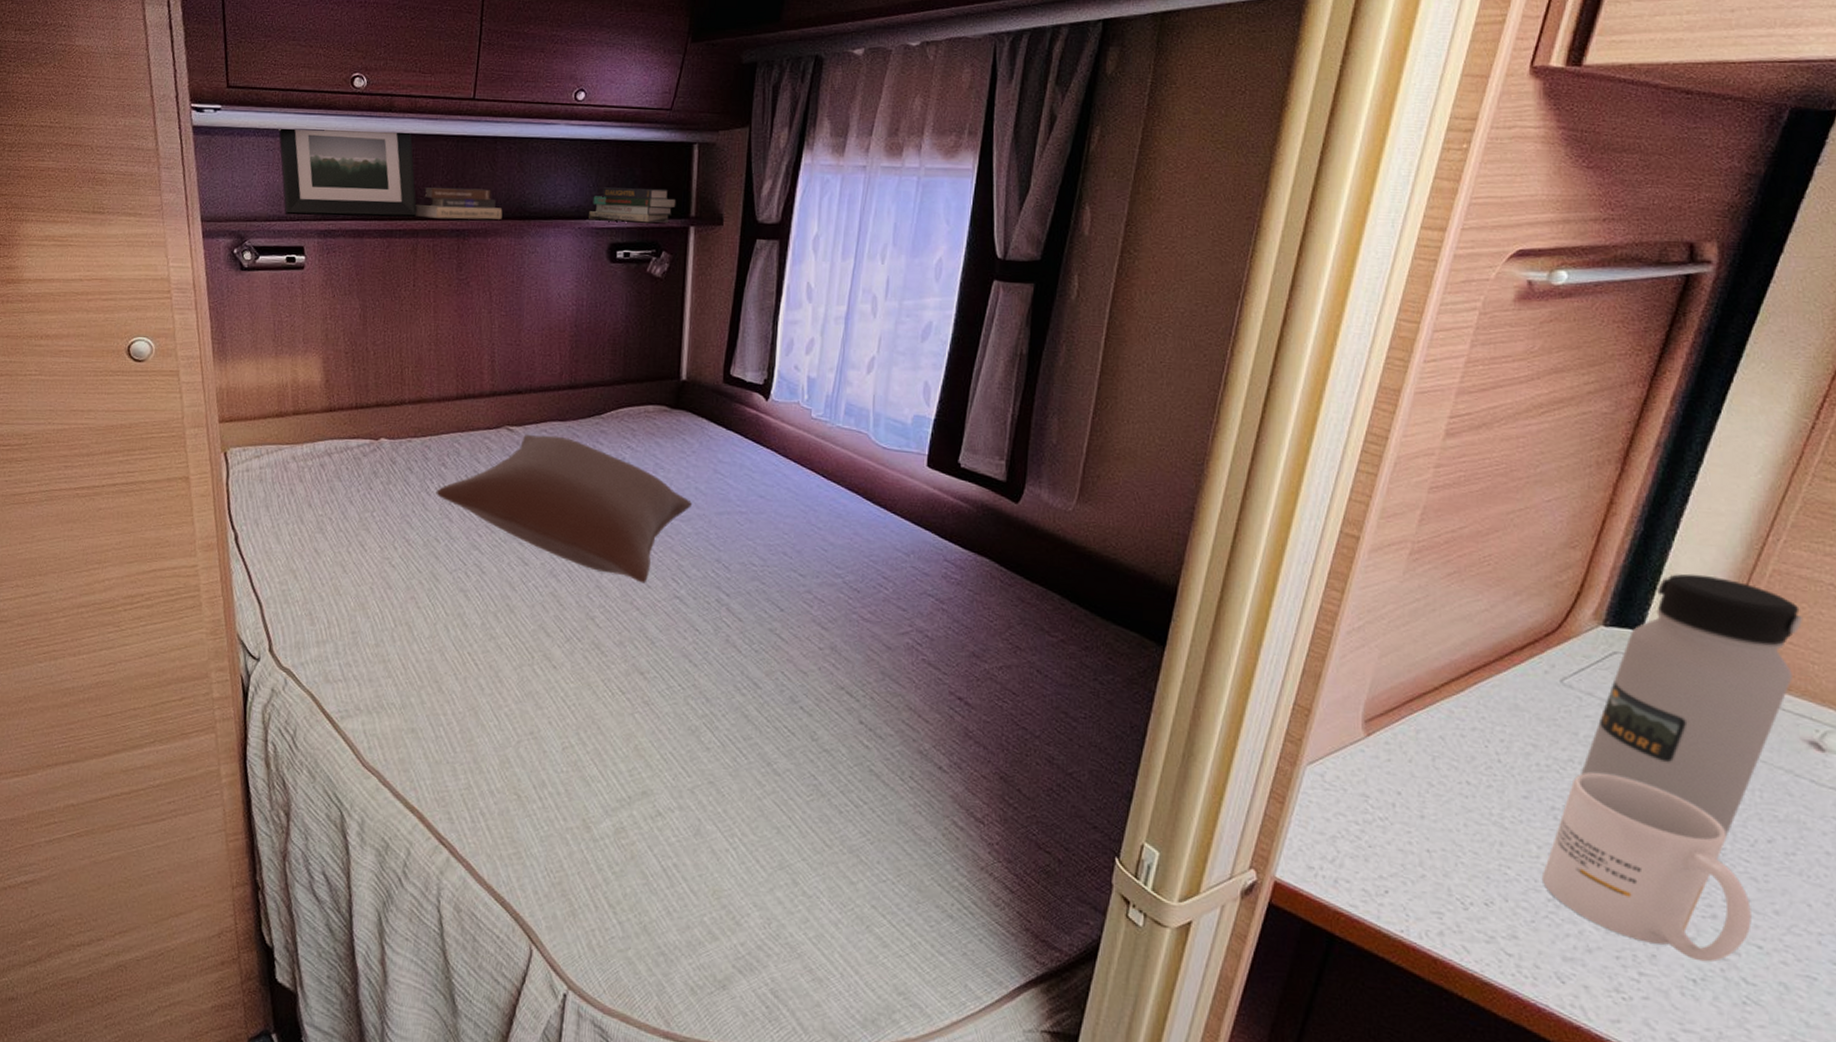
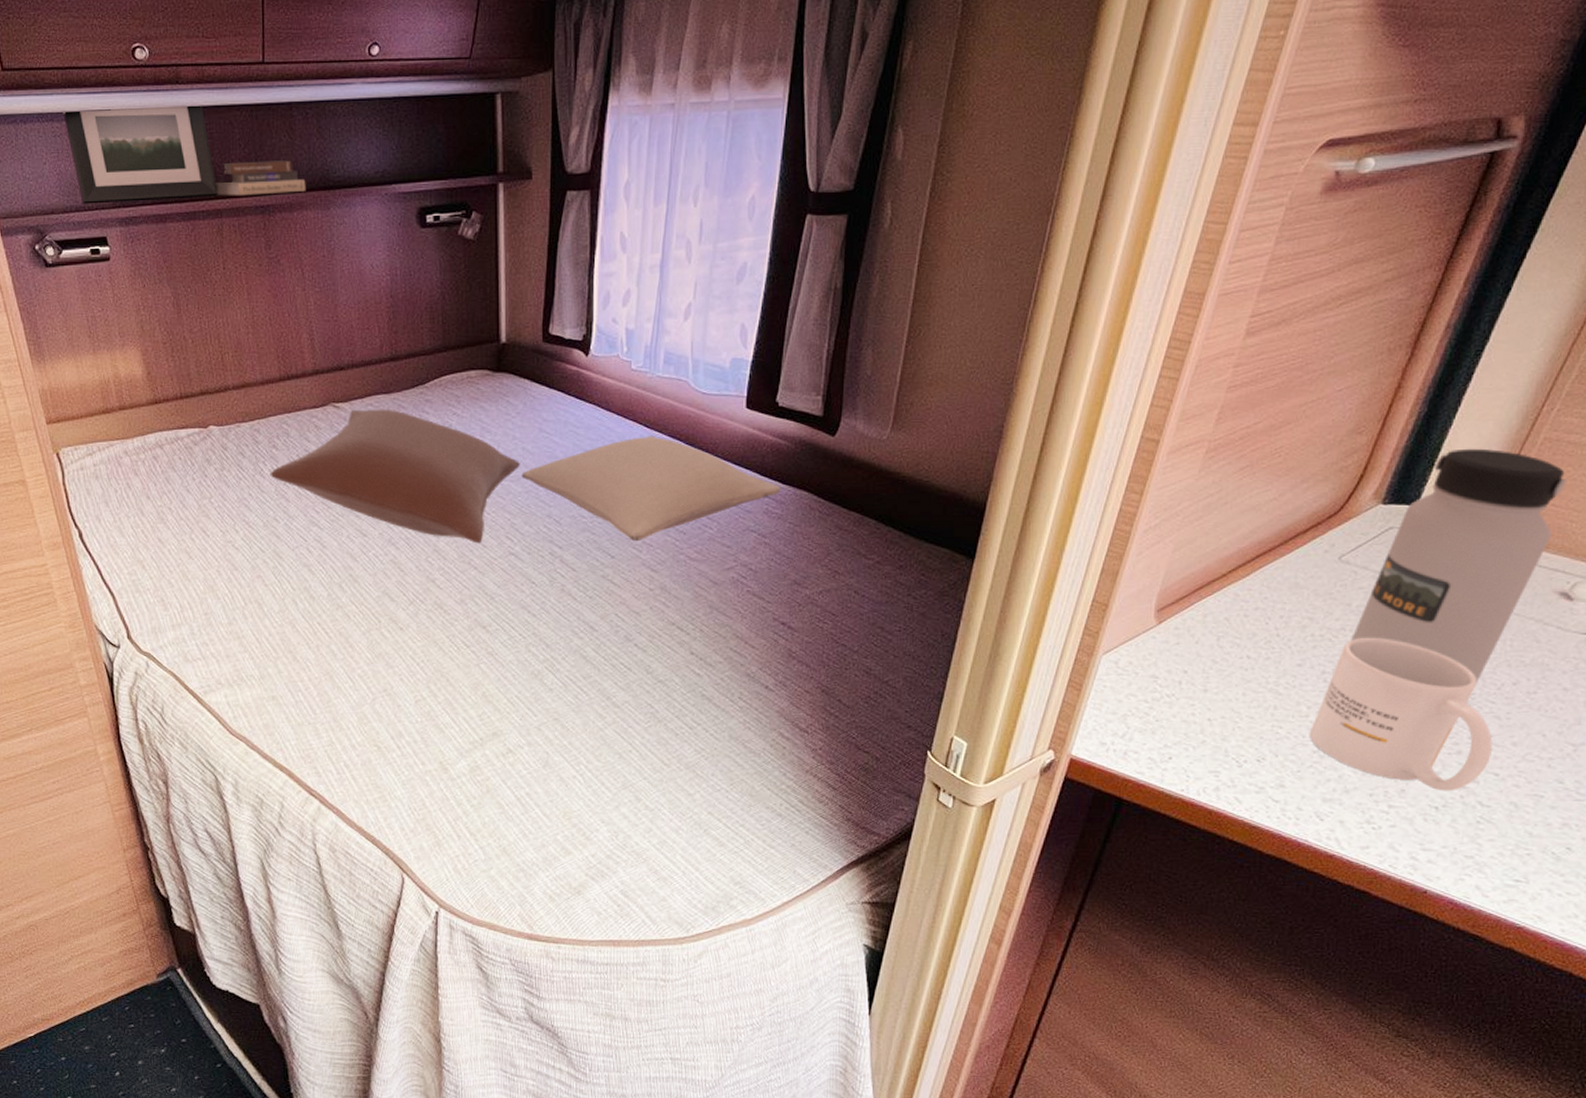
books: present [589,187,675,224] -> none [395,146,482,185]
pillow: none [692,486,961,596] -> present [521,435,781,542]

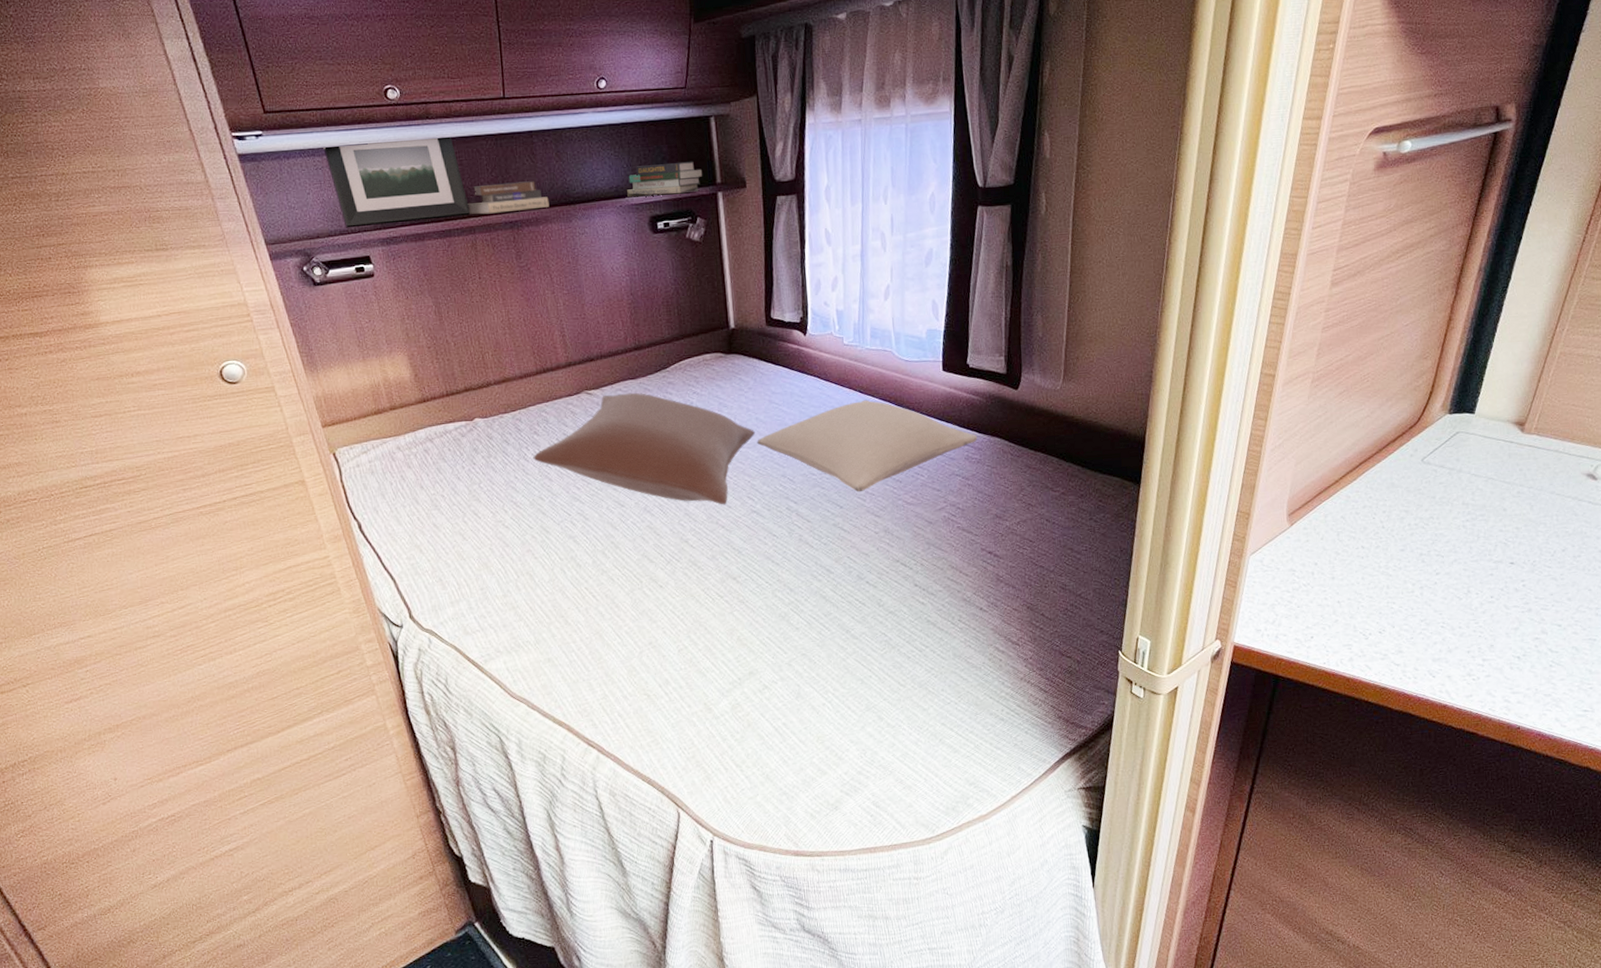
books: none [395,146,482,185] -> present [627,162,702,198]
mug: present [1309,637,1493,791] -> none [1416,522,1554,643]
water bottle: present [1351,448,1568,683] -> none [1438,364,1581,553]

